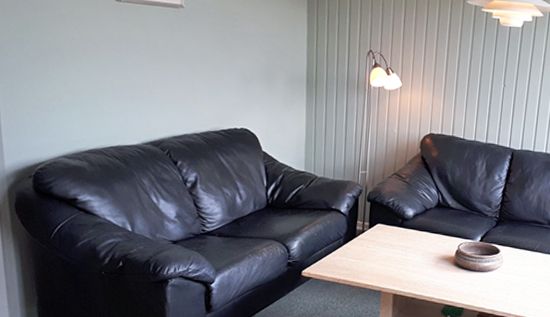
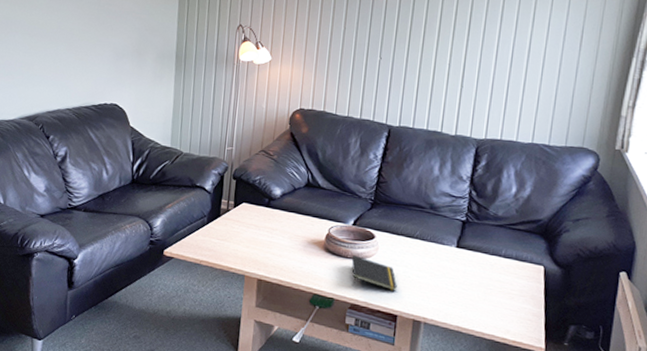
notepad: none [479,269,519,299] -> present [351,255,397,292]

